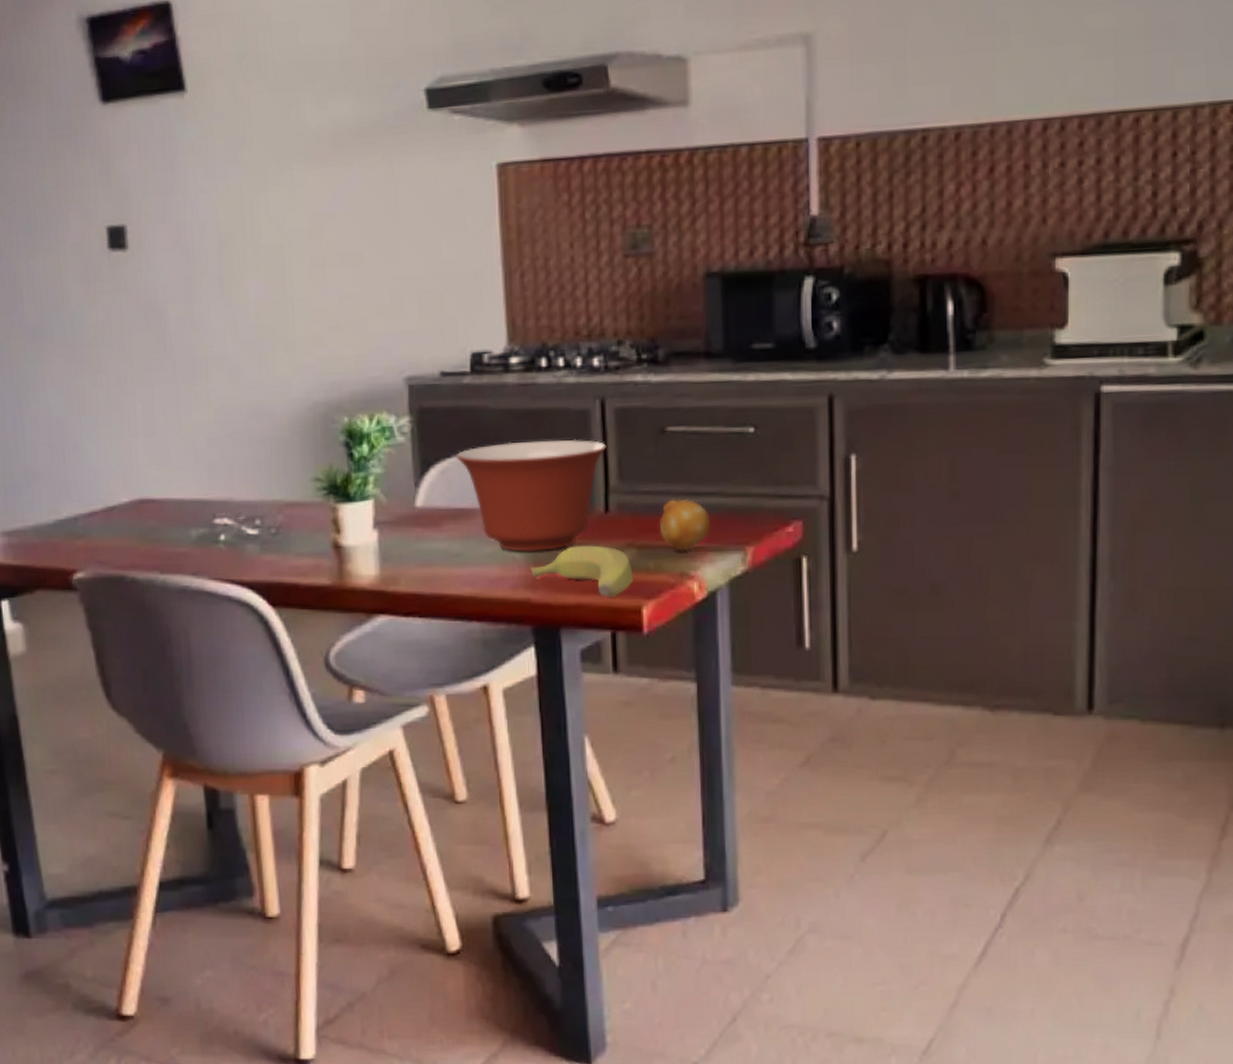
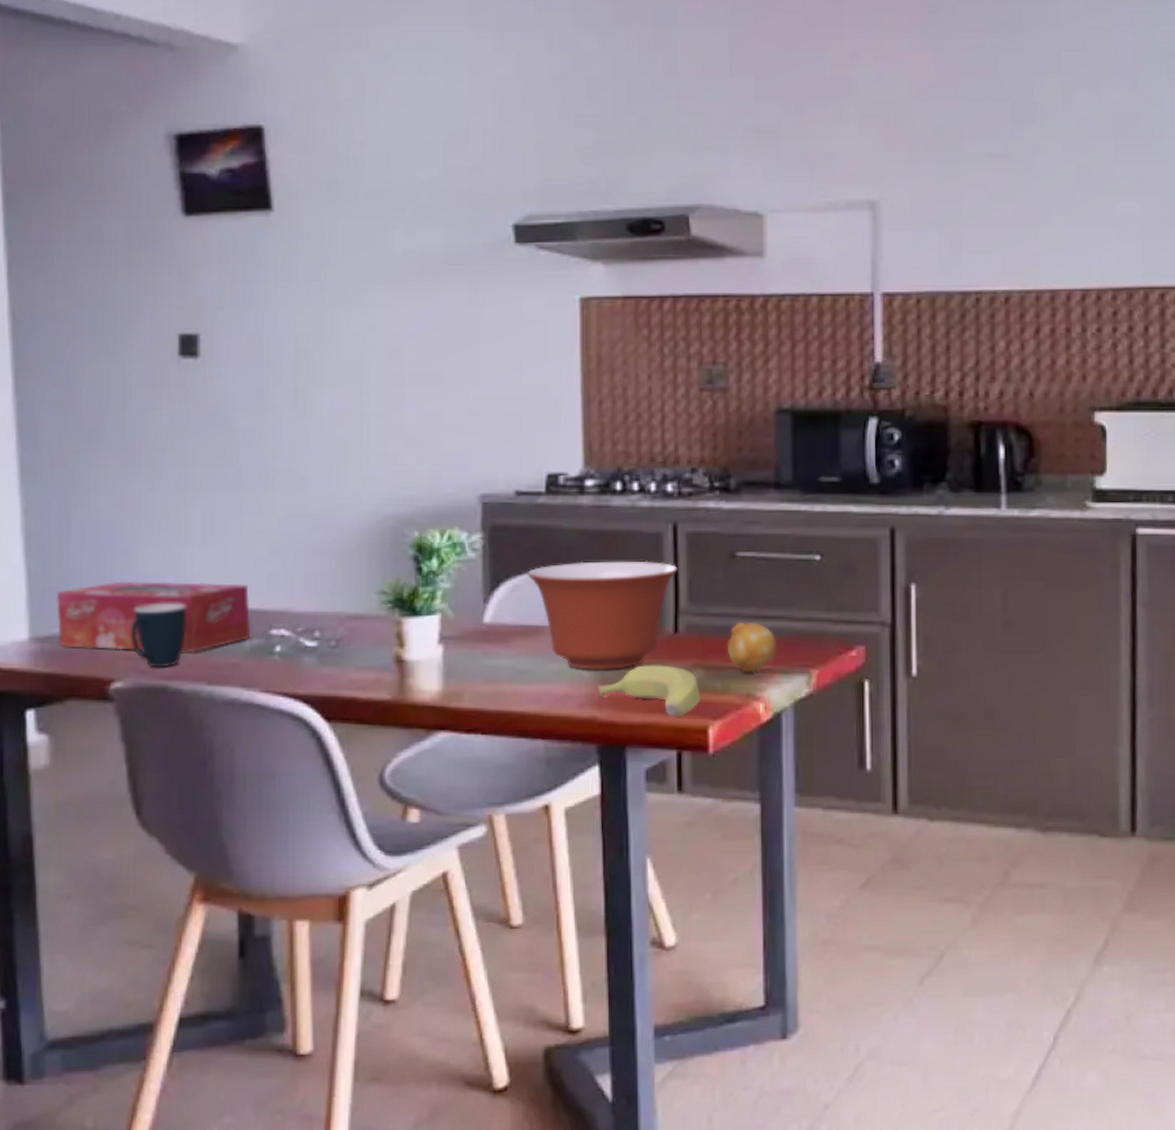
tissue box: none [17,474,196,544] -> present [56,581,251,653]
mug: none [87,495,137,558] -> present [131,603,186,668]

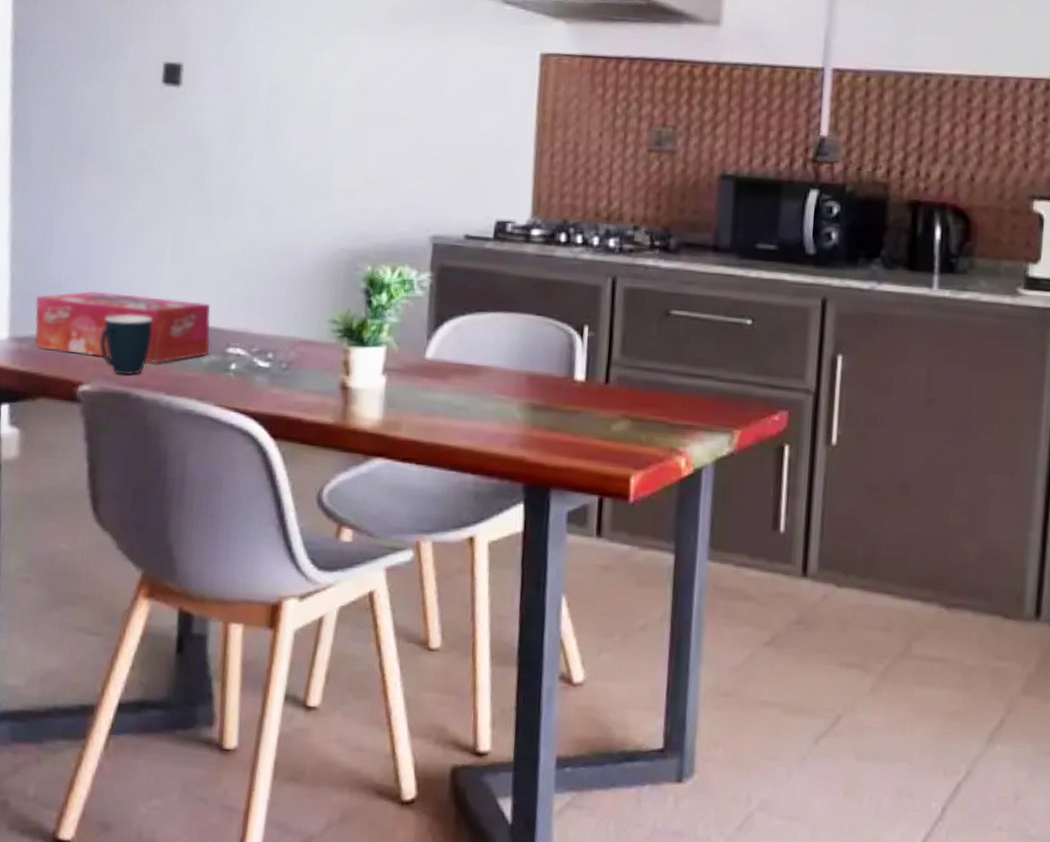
mixing bowl: present [527,560,678,670] -> none [470,307,613,413]
banana: present [597,665,701,717] -> none [528,411,626,464]
fruit: present [727,621,778,673] -> none [654,377,704,428]

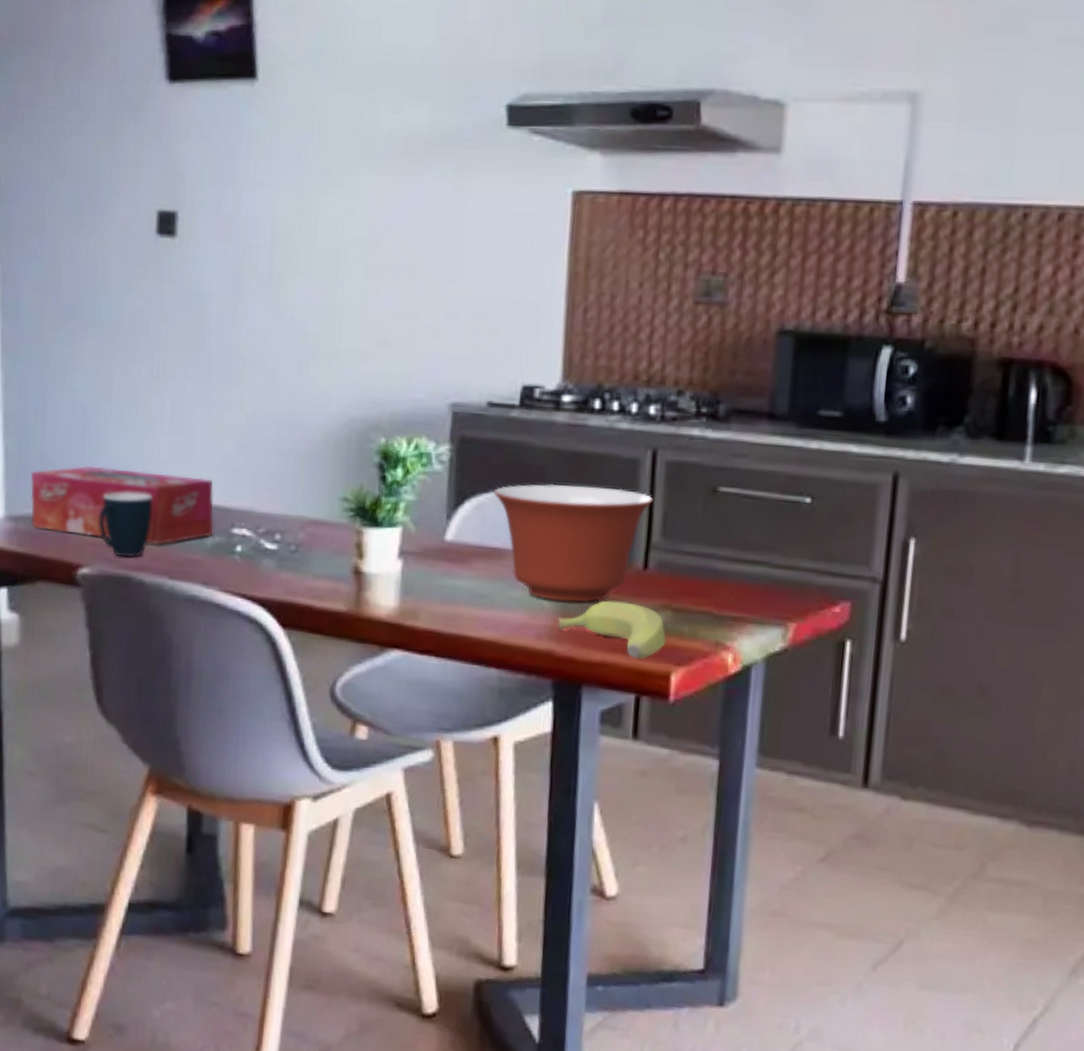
mixing bowl: none [470,307,613,413] -> present [493,483,653,602]
banana: none [528,411,626,464] -> present [557,600,666,660]

